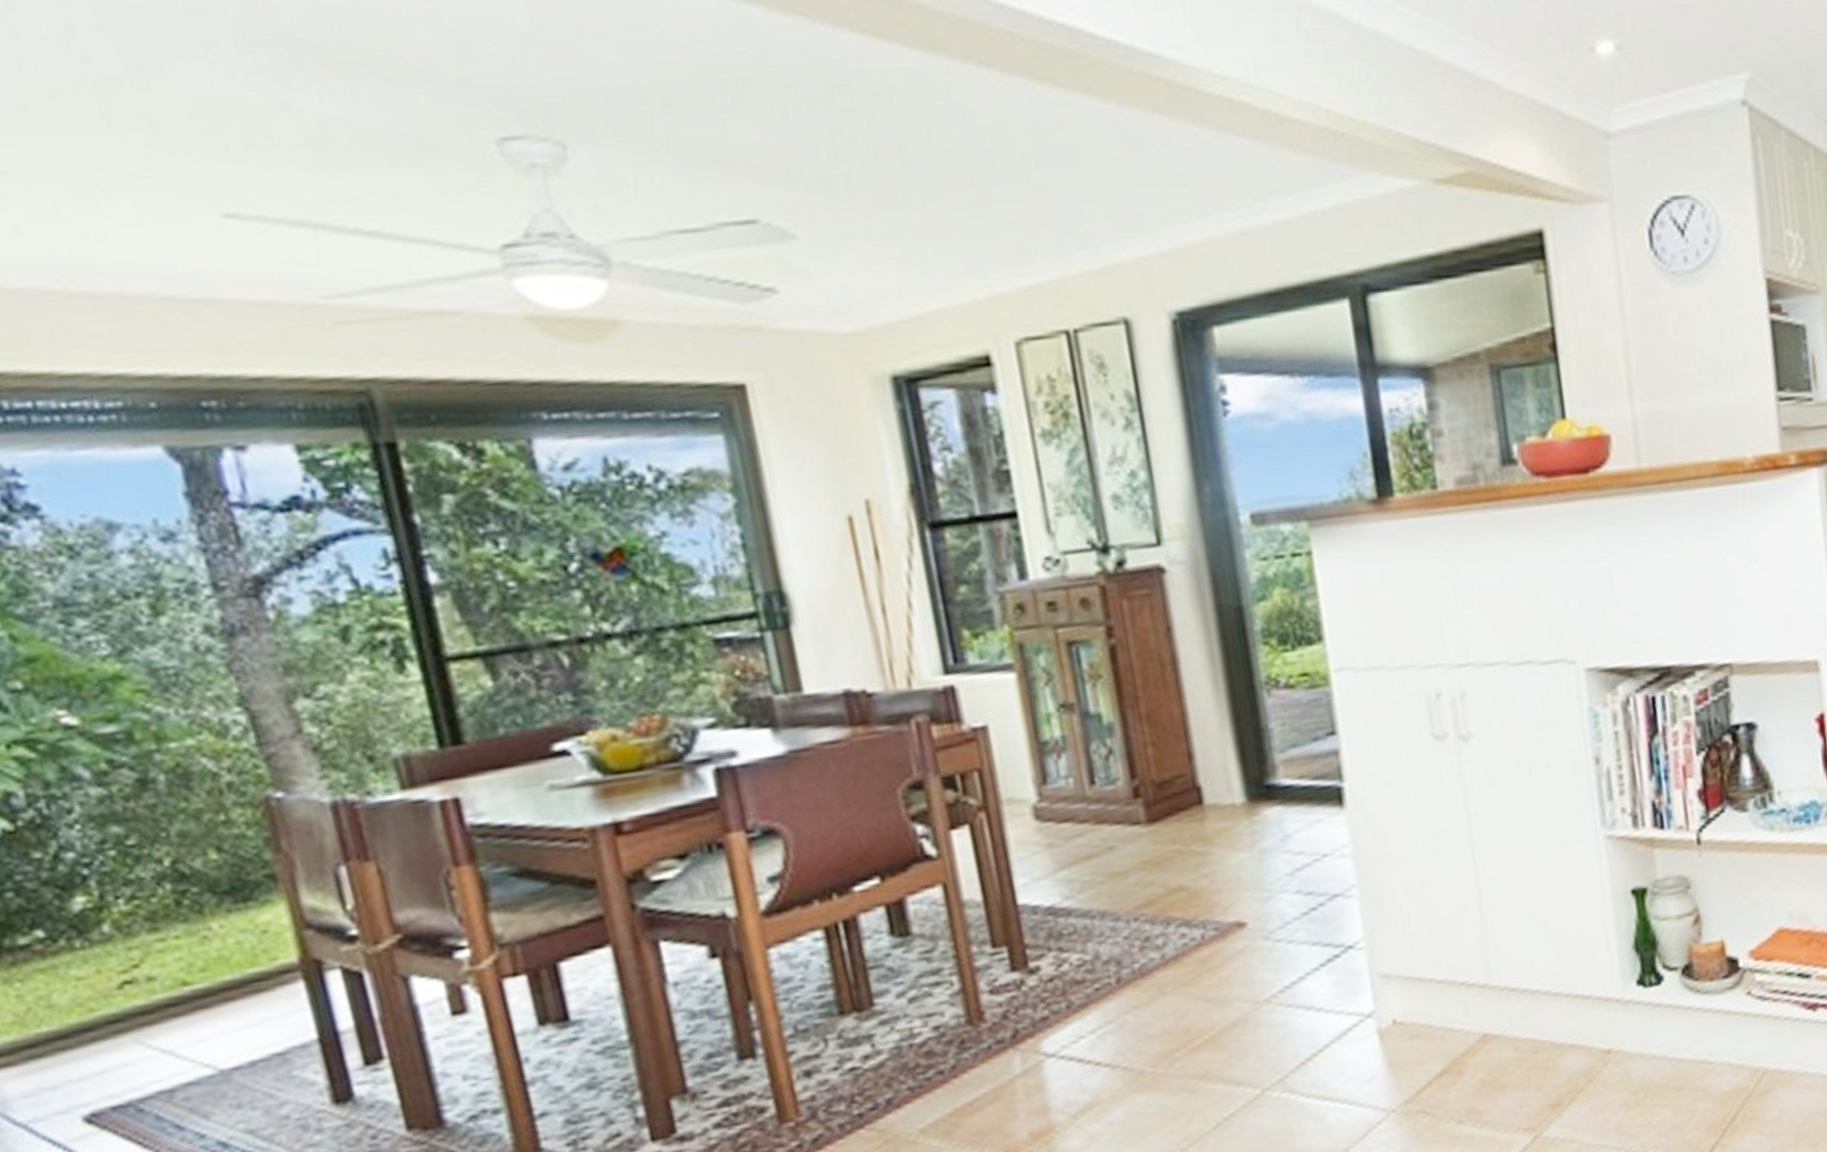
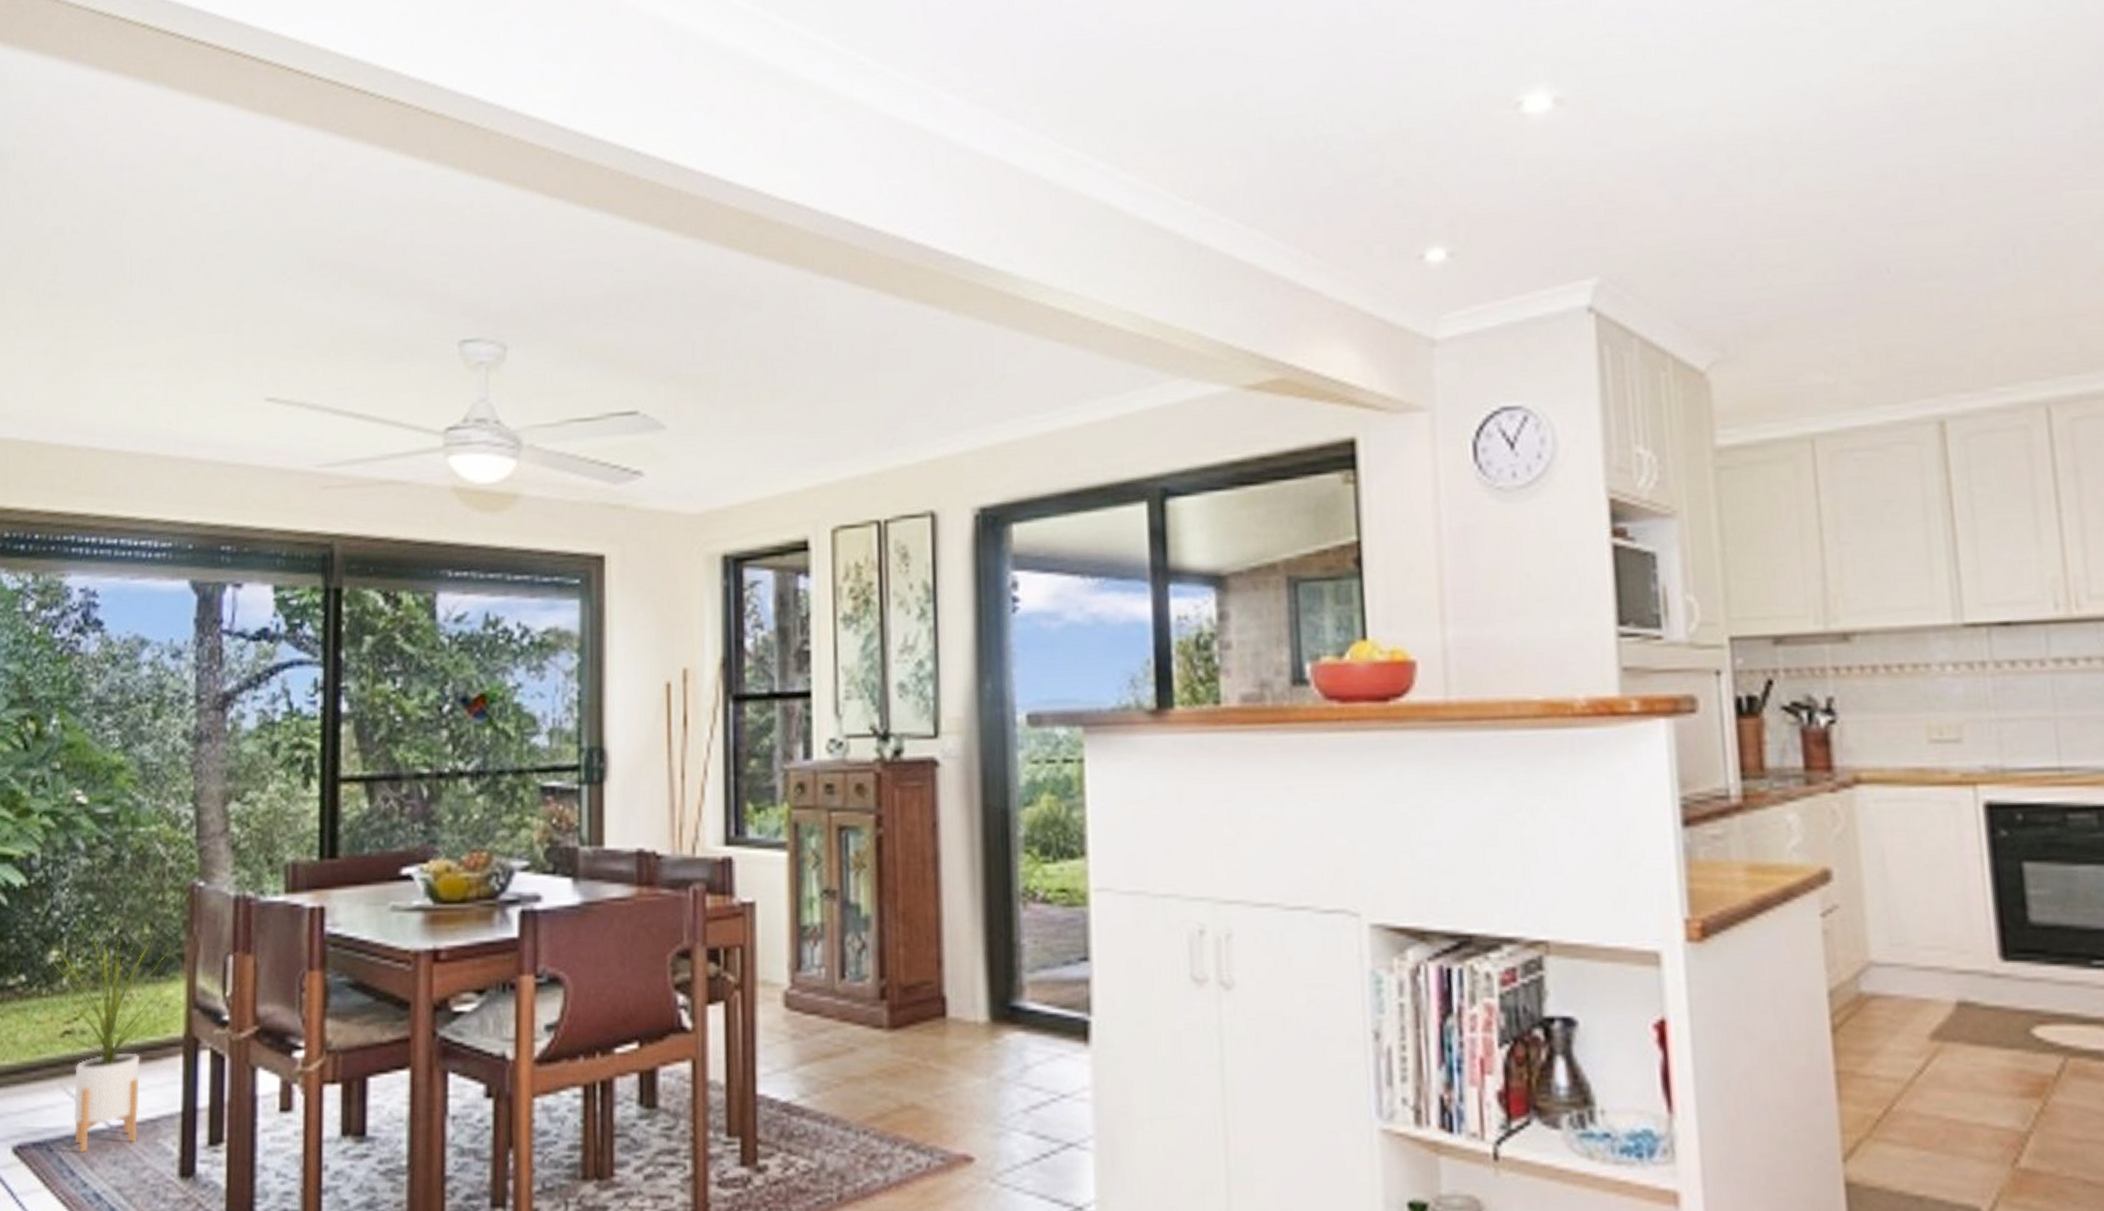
house plant: none [65,854,283,1105] -> present [35,928,176,1153]

